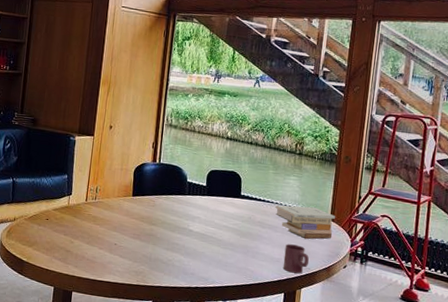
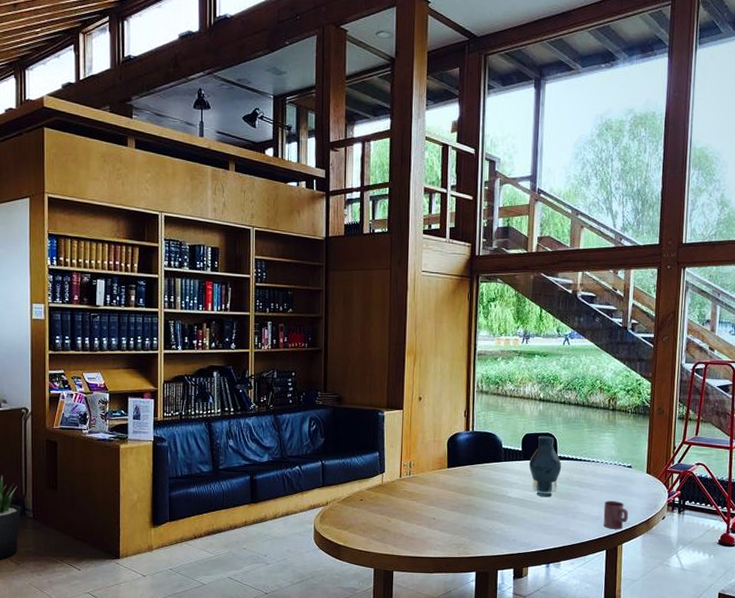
vase: none [212,173,245,235] -> present [528,435,562,498]
books: present [275,205,336,239] -> none [592,462,652,494]

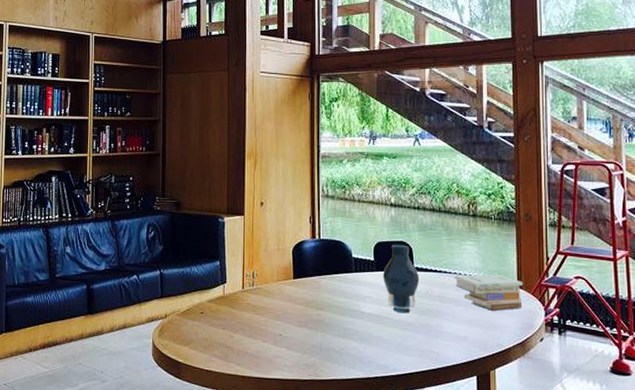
books: none [592,462,652,494] -> present [454,274,524,311]
cup: present [603,501,628,529] -> none [471,318,499,352]

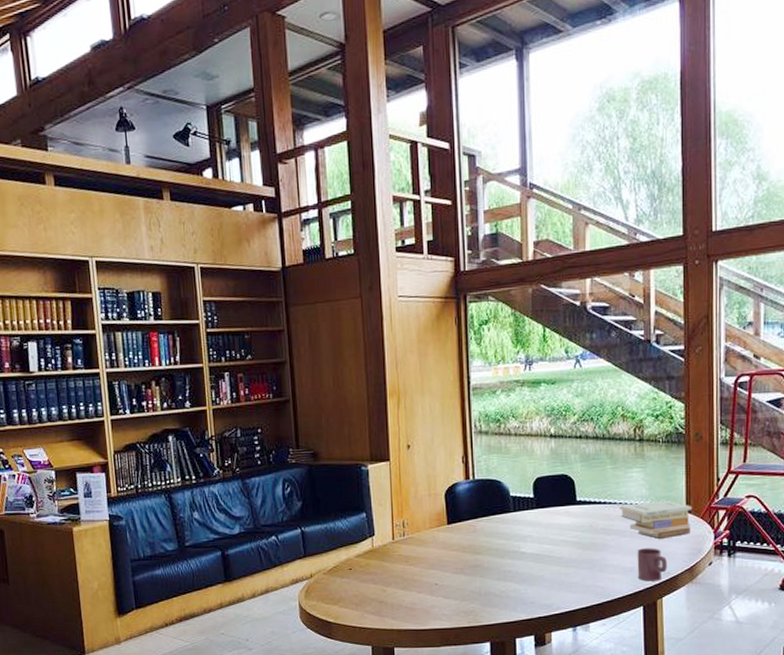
vase: present [382,244,420,314] -> none [543,477,583,550]
cup: none [471,318,499,352] -> present [637,548,667,581]

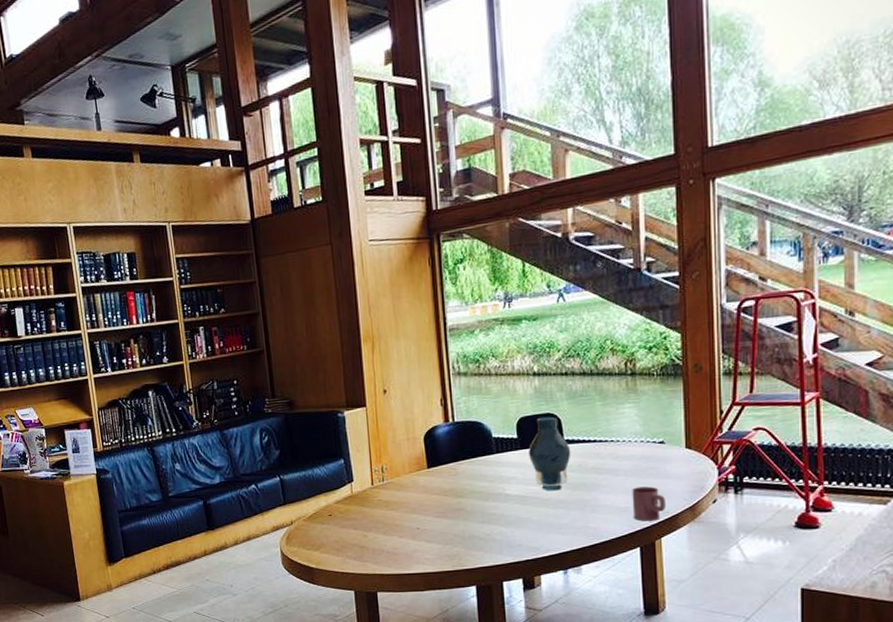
vase: none [543,477,583,550] -> present [528,416,571,491]
books: present [619,500,693,539] -> none [611,436,693,477]

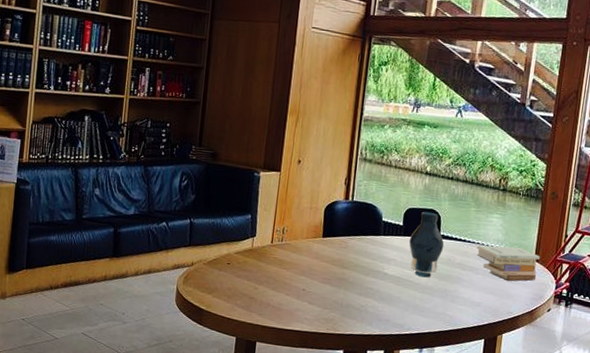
books: none [611,436,693,477] -> present [477,245,541,281]
cup: present [632,486,665,521] -> none [483,286,511,318]

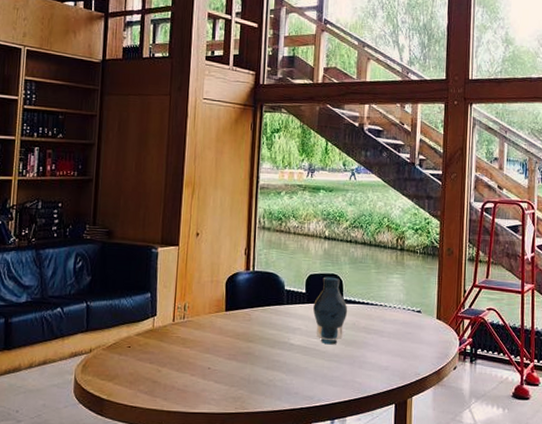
books: present [477,245,541,281] -> none [380,306,443,341]

